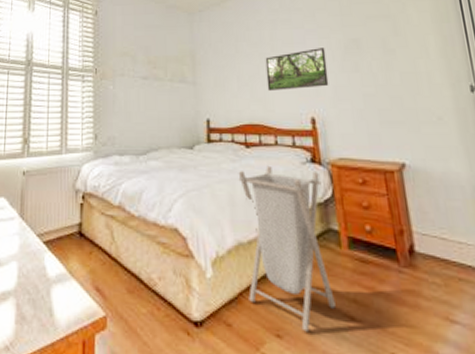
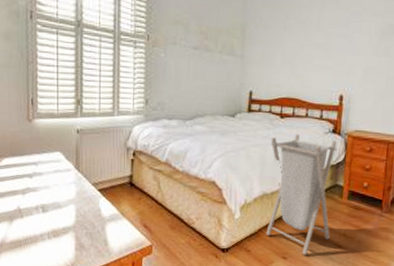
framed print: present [265,48,329,91] -> none [307,31,365,69]

